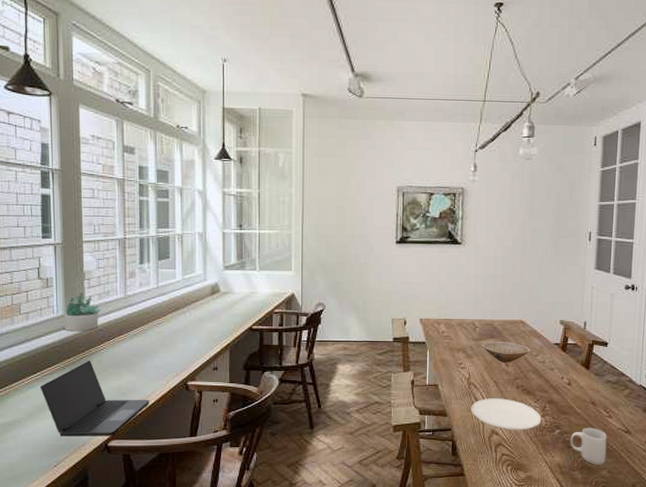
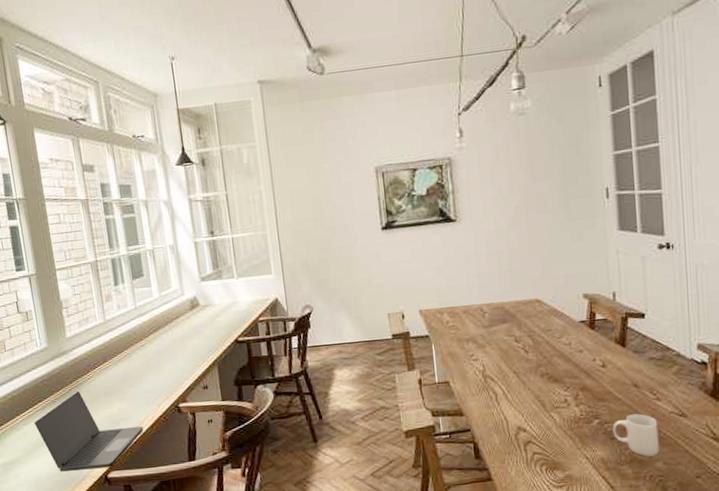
succulent plant: present [63,292,101,332] -> none [47,321,83,364]
plate: present [471,398,542,431] -> none [490,389,575,426]
bowl: present [481,341,531,363] -> none [493,325,553,350]

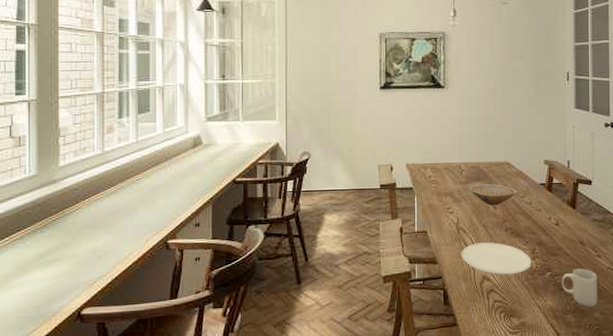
laptop: present [34,391,144,472] -> none [8,221,127,307]
plate: none [490,389,575,426] -> present [461,242,532,276]
bowl: none [493,325,553,350] -> present [468,183,518,206]

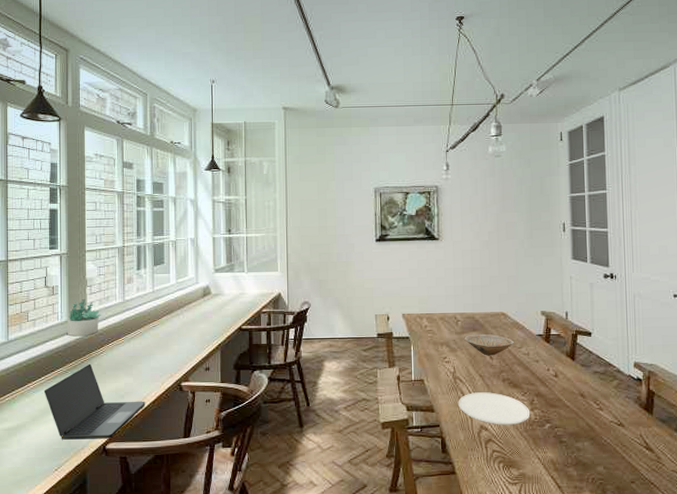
laptop: none [8,221,127,307] -> present [43,363,146,440]
succulent plant: none [35,150,76,192] -> present [66,298,101,337]
cup: present [561,268,598,307] -> none [561,421,601,461]

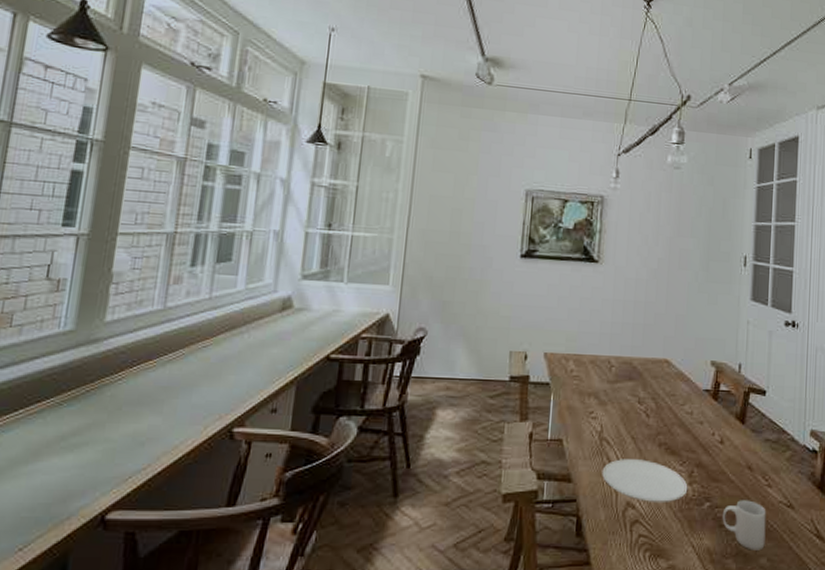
laptop: present [43,363,146,440] -> none [19,393,176,505]
succulent plant: present [66,298,101,337] -> none [69,300,127,354]
bowl: present [464,333,515,356] -> none [617,384,677,413]
cup: none [561,421,601,461] -> present [722,500,766,551]

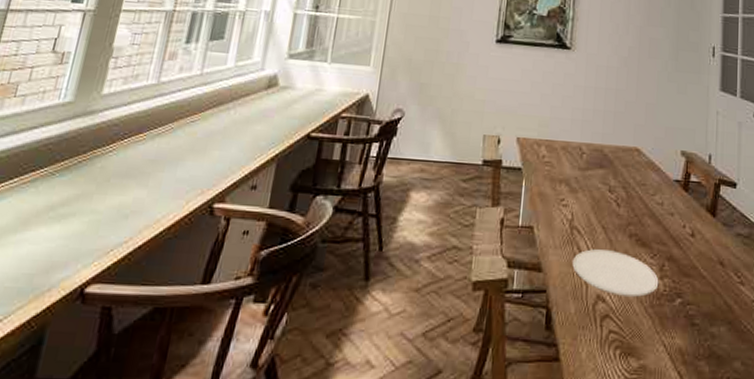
cup: present [722,500,766,551] -> none [694,297,739,353]

